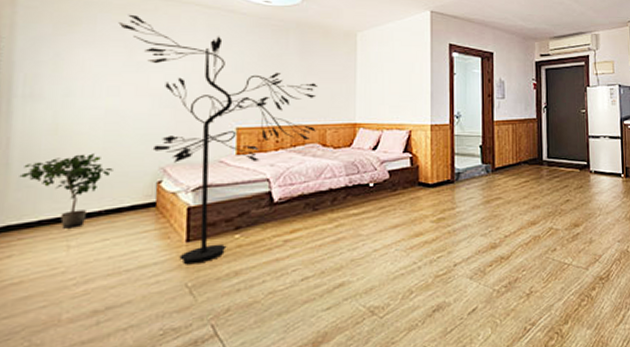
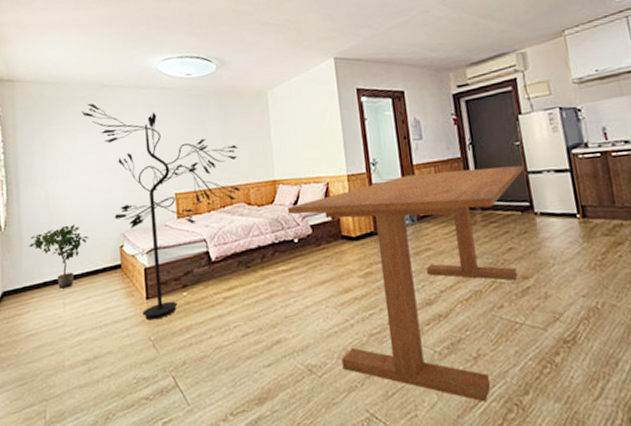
dining table: none [367,129,586,333] -> present [288,165,524,403]

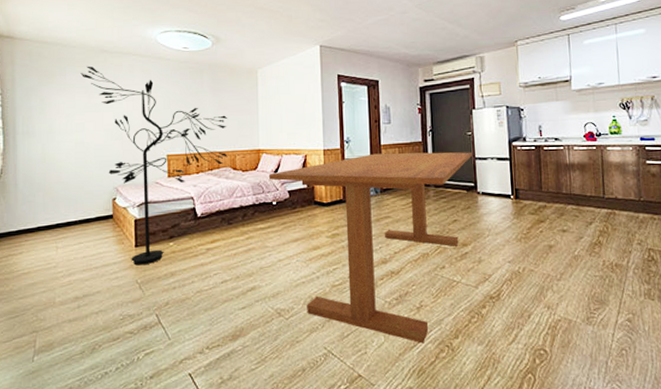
potted plant: present [28,224,88,289] -> none [23,176,83,234]

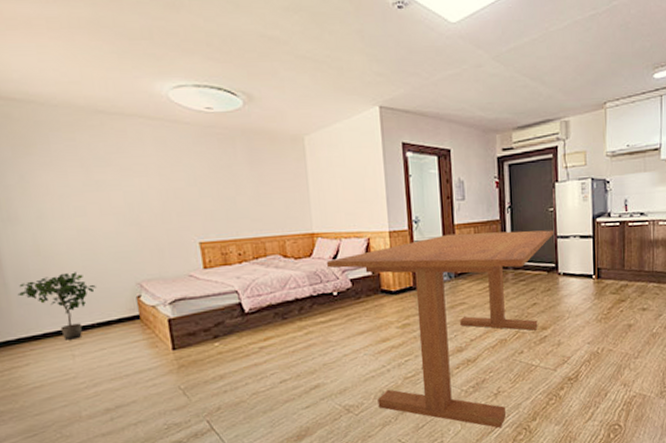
potted plant: none [23,176,83,234] -> present [17,272,96,340]
floor lamp: present [80,66,228,266] -> none [70,131,275,370]

